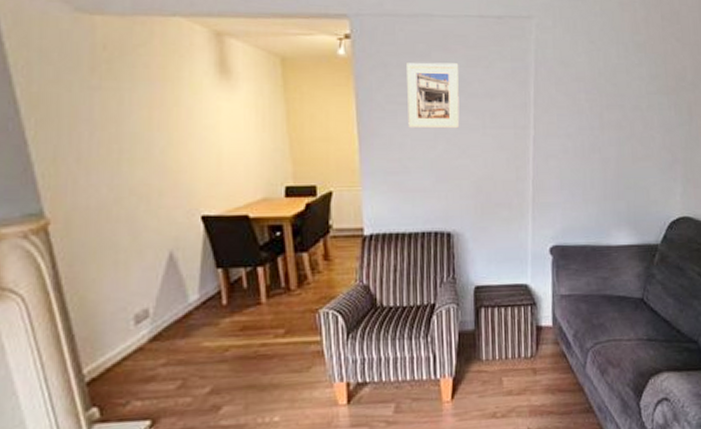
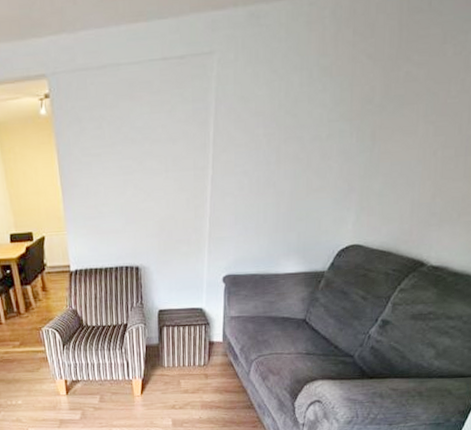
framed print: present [407,62,460,129] -> none [98,111,145,177]

